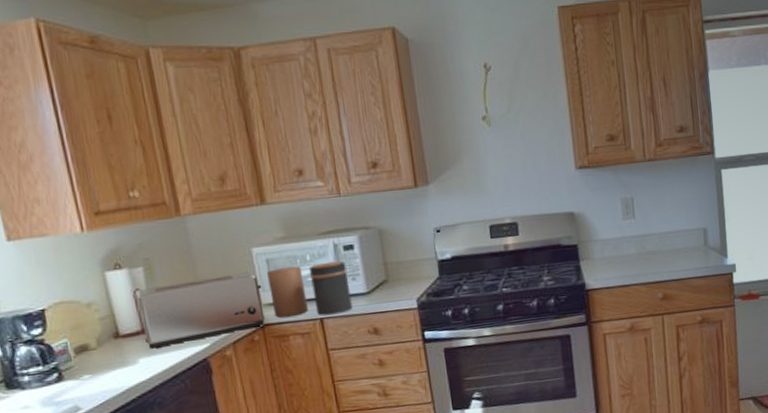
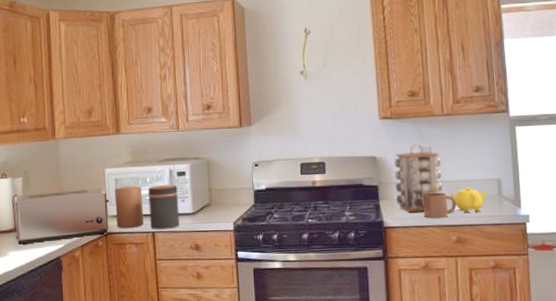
spice rack: none [594,194,647,271] -> present [394,144,443,213]
mug: none [625,247,662,277] -> present [422,192,456,219]
teakettle: none [654,238,693,267] -> present [450,186,487,212]

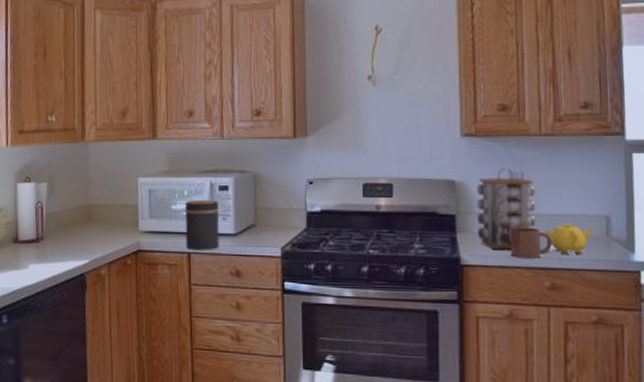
toaster: present [15,187,109,245] -> none [37,198,141,257]
canister: present [115,186,144,229] -> none [147,200,179,248]

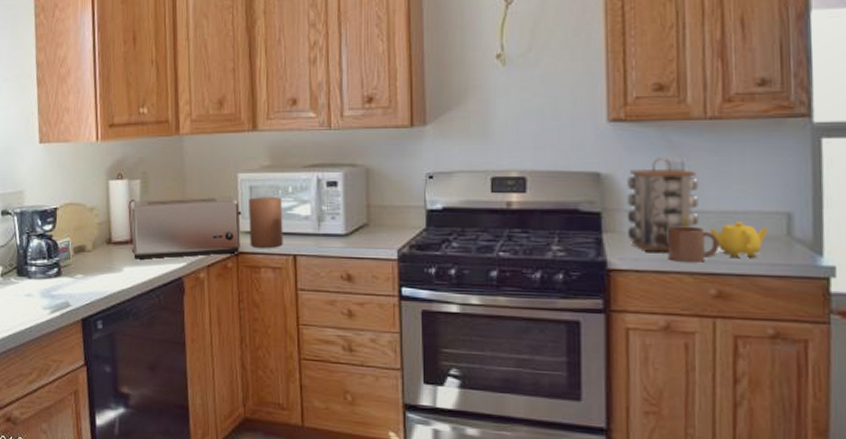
toaster: none [37,198,141,257] -> present [131,195,242,260]
canister: none [147,200,179,248] -> present [249,197,283,249]
cylinder: present [185,199,220,251] -> none [290,196,328,253]

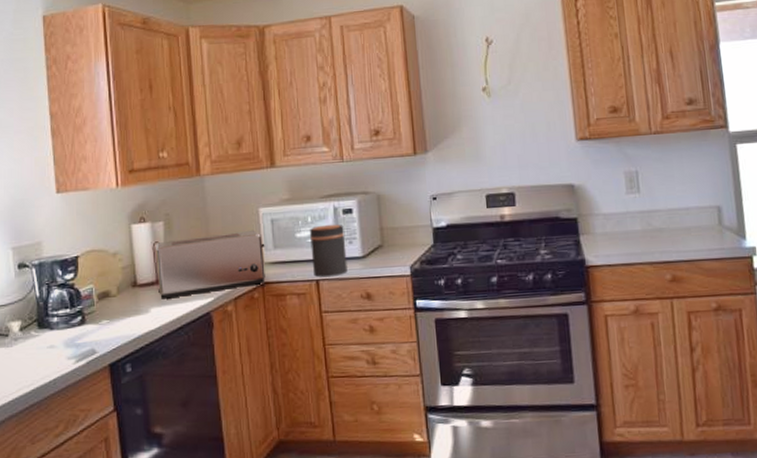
canister: present [249,197,283,249] -> none [271,227,306,278]
cylinder: none [290,196,328,253] -> present [310,224,348,278]
spice rack: present [626,157,699,254] -> none [595,168,653,248]
mug: present [667,226,719,264] -> none [629,223,670,256]
teakettle: present [710,220,769,257] -> none [662,216,706,246]

